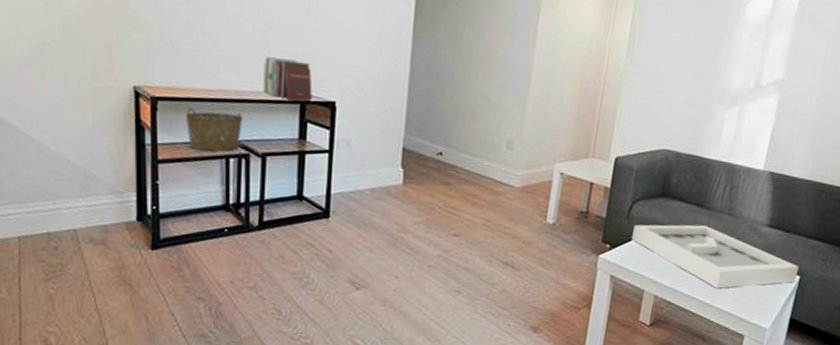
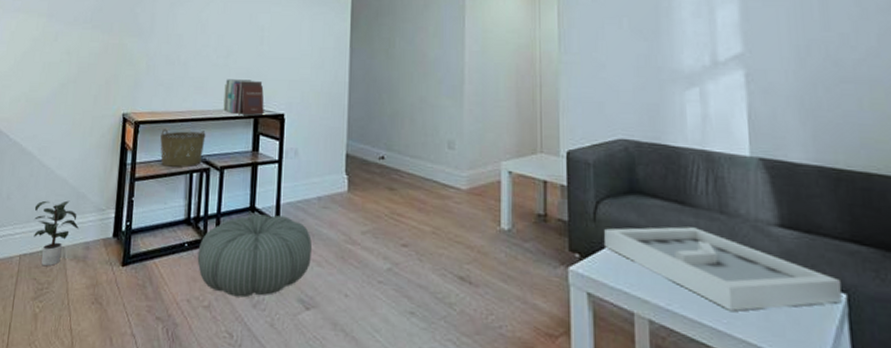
potted plant: none [29,179,92,249] -> present [34,200,79,267]
pouf: none [239,202,364,279] -> present [197,214,313,298]

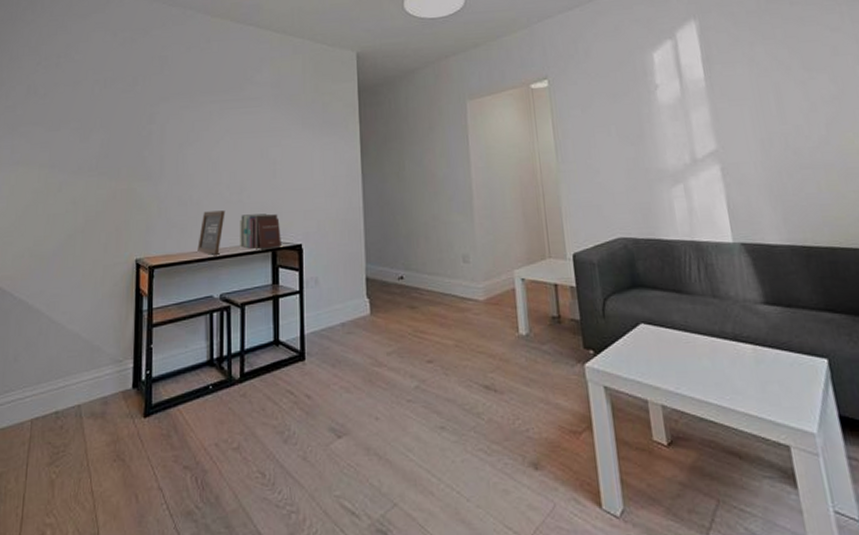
potted plant: present [34,200,79,267] -> none [45,355,95,428]
basket: present [159,129,206,168] -> none [176,269,224,309]
picture frame: none [182,72,211,117] -> present [197,210,225,255]
pouf: present [197,214,313,298] -> none [223,346,340,434]
decorative tray: present [603,226,842,312] -> none [613,313,825,388]

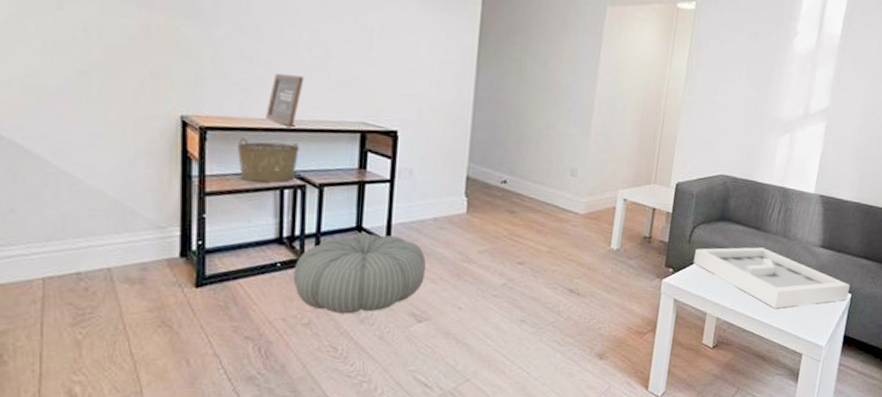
basket: none [176,269,224,309] -> present [236,137,299,183]
pouf: none [223,346,340,434] -> present [293,234,427,314]
books: present [240,213,281,250] -> none [321,86,374,130]
decorative tray: none [613,313,825,388] -> present [693,247,850,309]

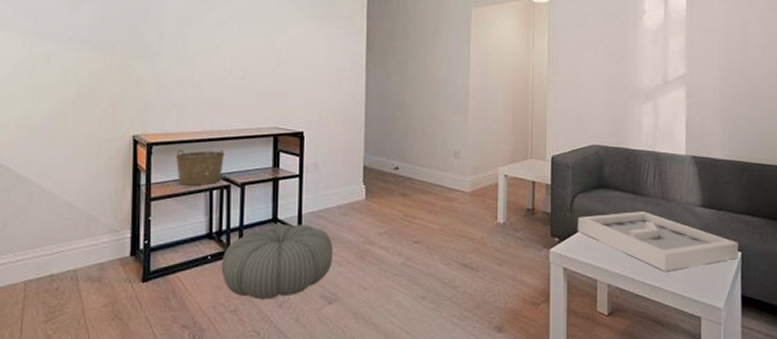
picture frame: present [266,73,304,127] -> none [198,94,228,136]

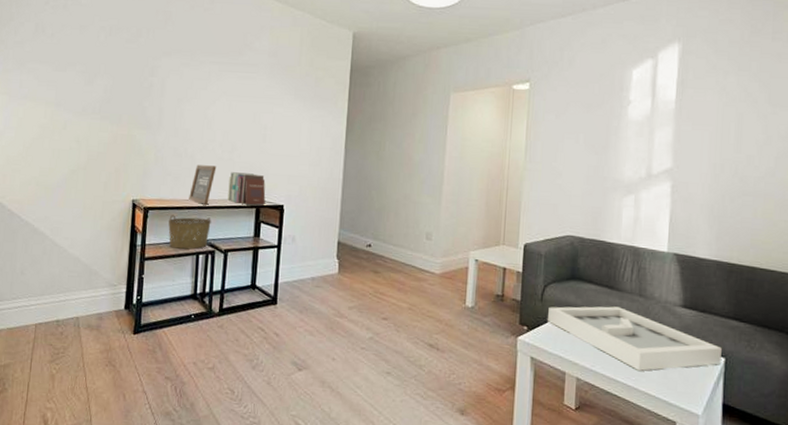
picture frame: none [198,94,228,136] -> present [189,165,217,205]
pouf: present [221,225,334,300] -> none [203,291,306,361]
books: none [241,100,284,134] -> present [227,172,266,206]

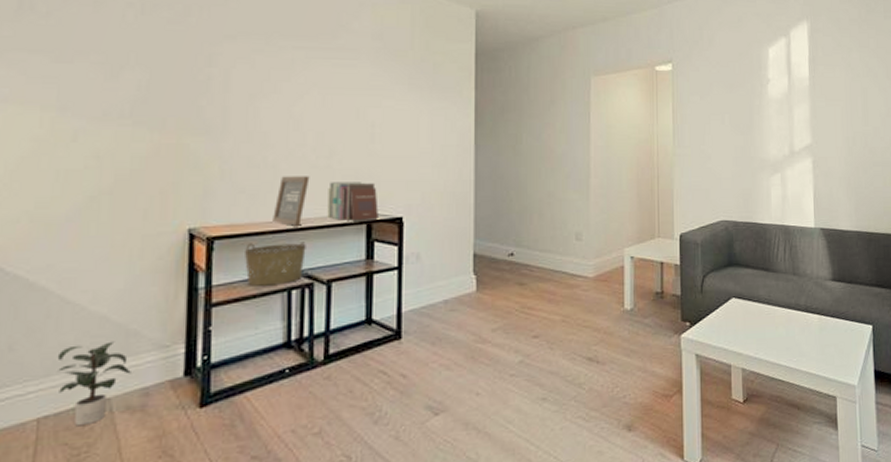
potted plant: none [48,276,92,334] -> present [57,341,131,427]
decorative tray: present [547,306,722,372] -> none [708,288,869,352]

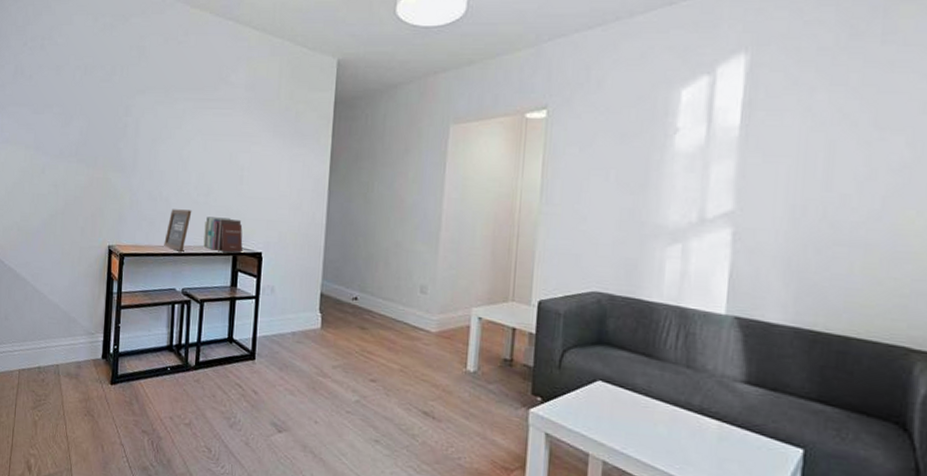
potted plant: present [57,341,131,427] -> none [30,322,71,381]
basket: present [243,241,306,286] -> none [143,261,187,299]

